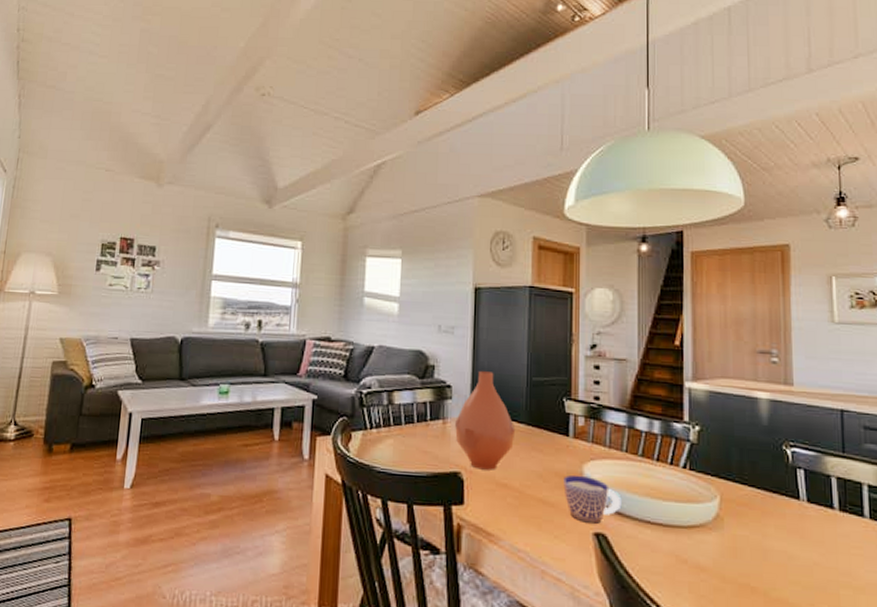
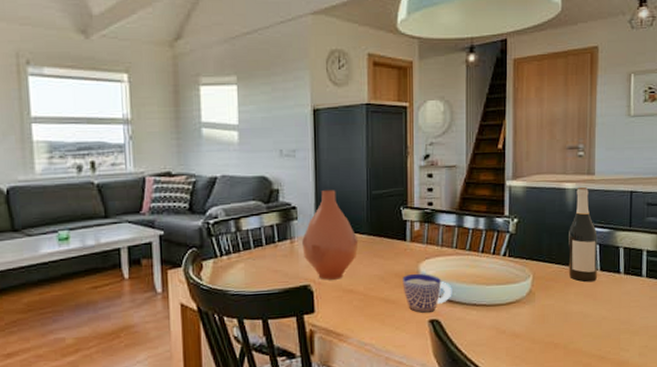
wine bottle: none [764,397,803,515] -> present [568,186,598,282]

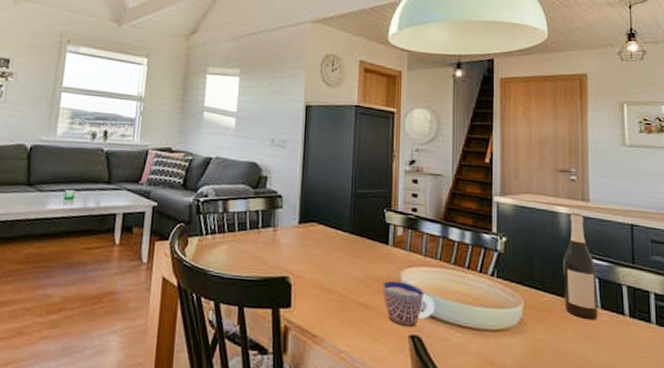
vase: present [302,189,359,280] -> none [284,182,340,276]

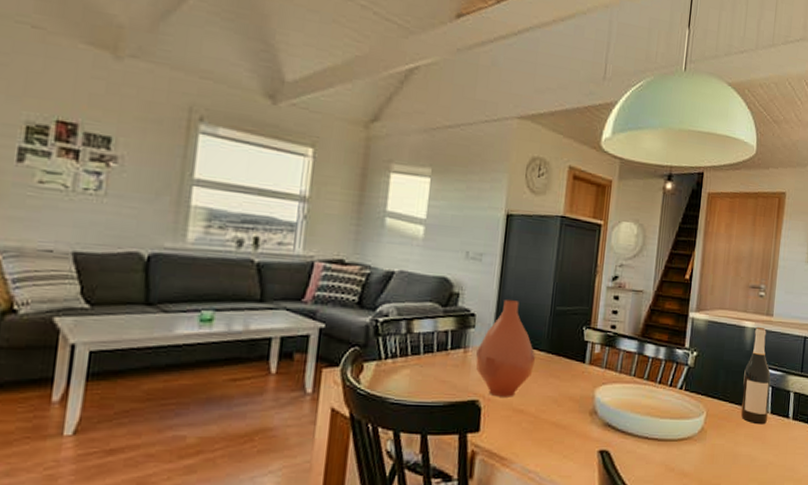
vase: none [284,182,340,276] -> present [476,299,536,397]
cup: present [383,280,435,327] -> none [575,398,626,442]

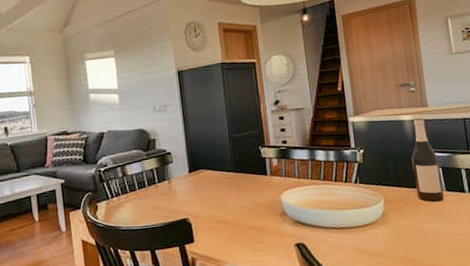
vase: present [476,299,536,397] -> none [178,136,226,213]

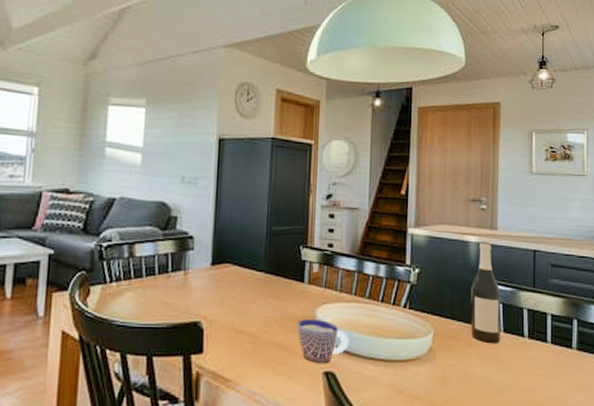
cup: none [267,203,313,238] -> present [297,318,349,363]

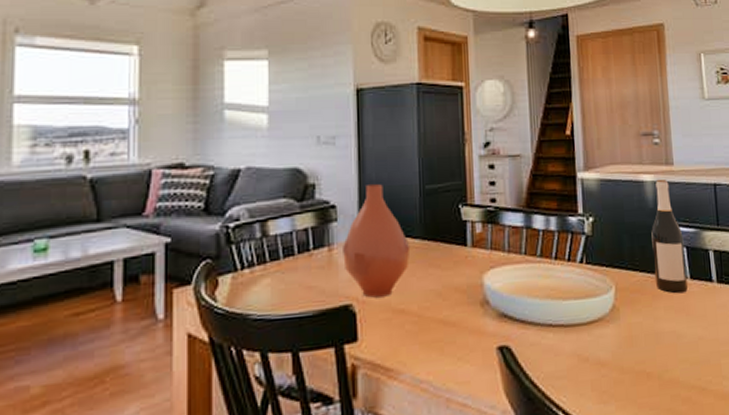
vase: none [196,220,255,318] -> present [343,183,411,298]
cup: present [297,318,349,363] -> none [464,286,523,338]

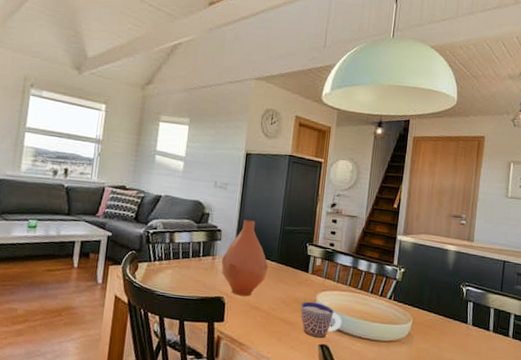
cup: none [464,286,523,338] -> present [300,301,342,338]
wine bottle: present [651,179,688,294] -> none [444,250,472,335]

